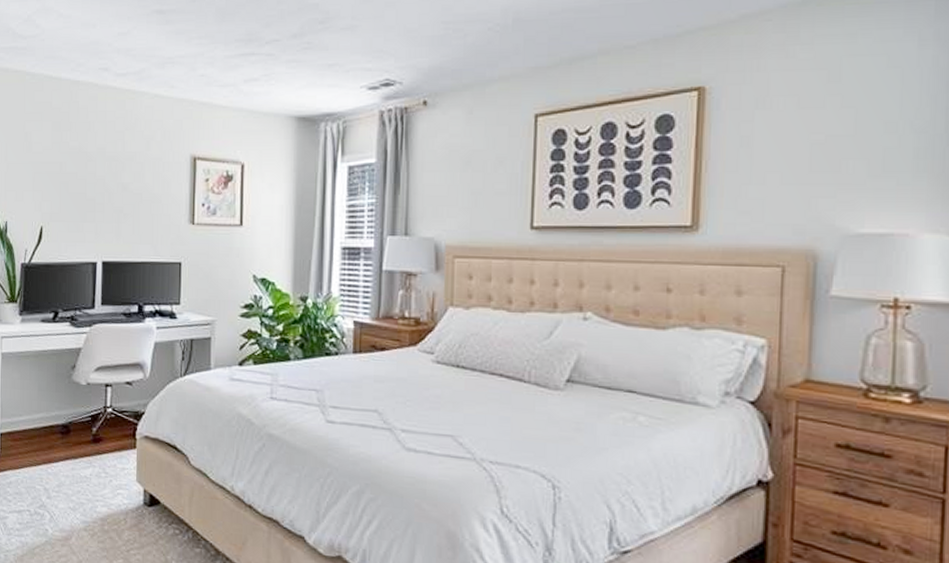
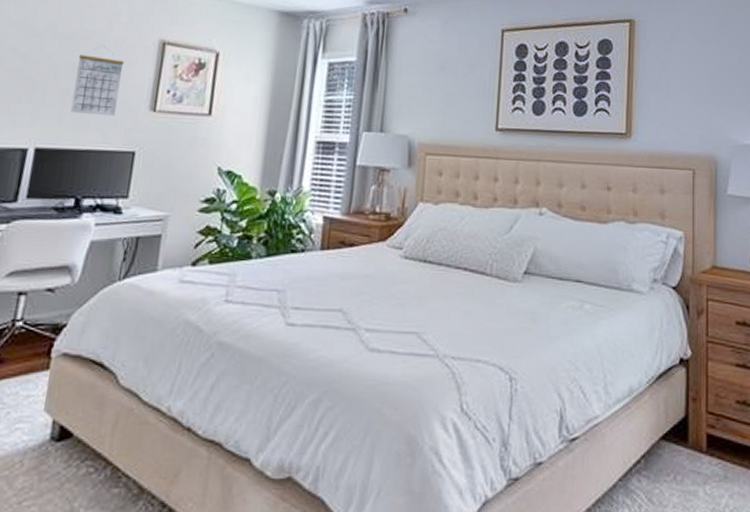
calendar: none [125,166,163,231] -> present [70,46,124,117]

